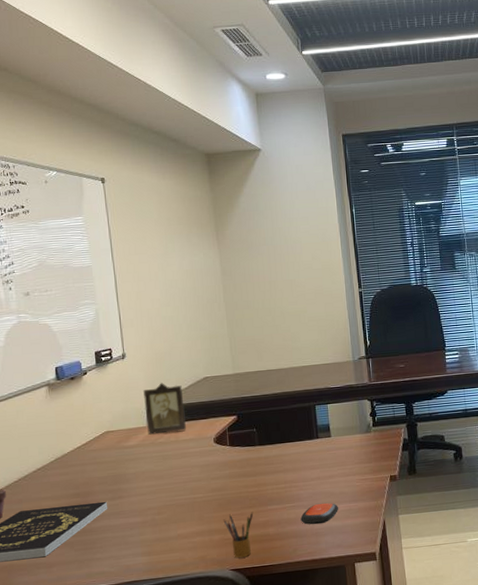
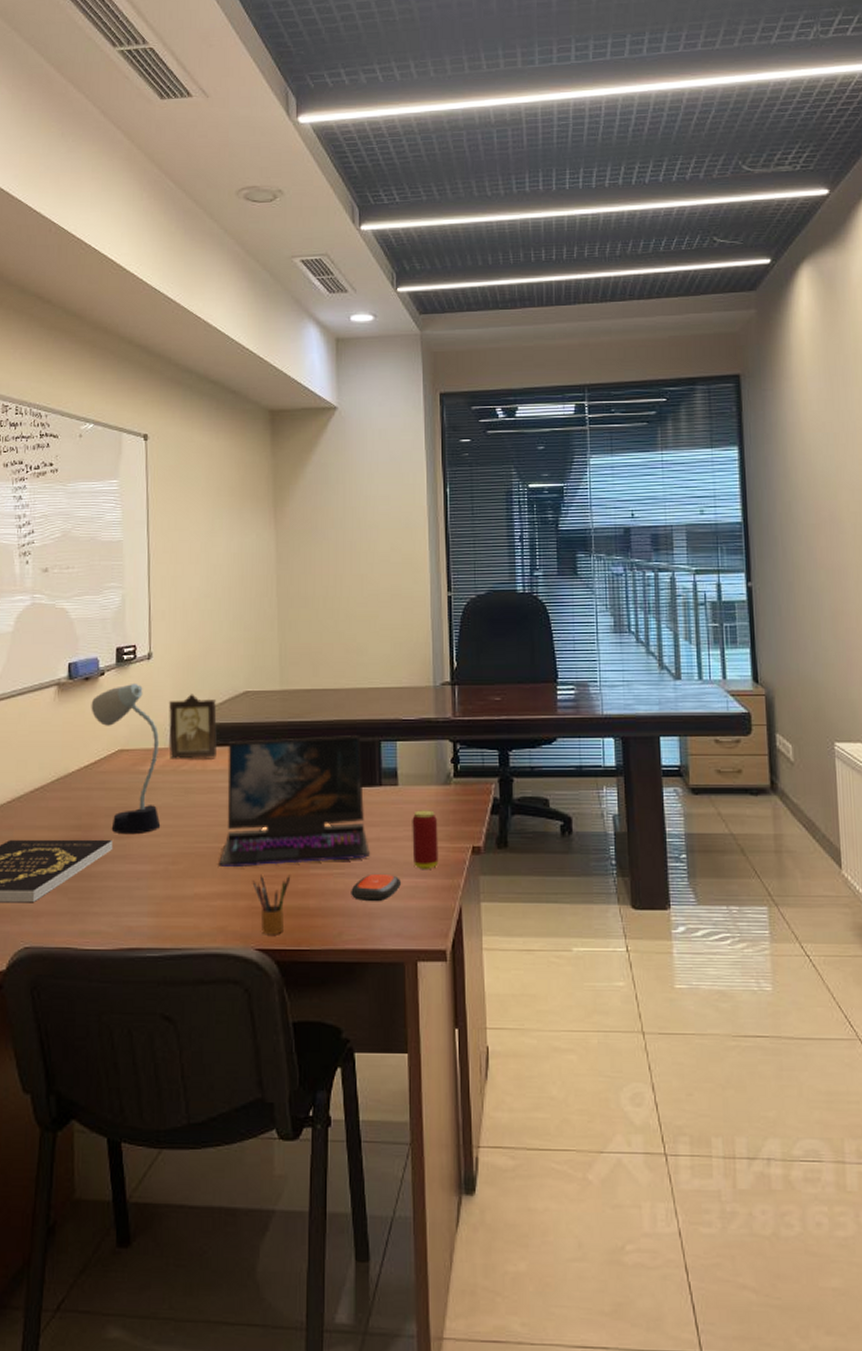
desk lamp: none [78,379,146,496] -> present [91,684,161,835]
laptop: none [195,403,313,512] -> present [219,736,370,867]
beverage can: none [343,452,366,496] -> present [412,810,439,869]

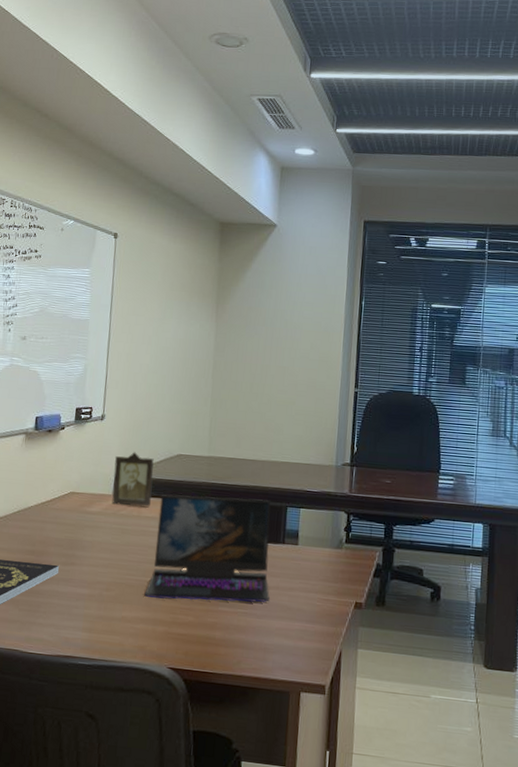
desk lamp: present [91,684,161,835] -> none [51,439,105,563]
pencil box: present [252,874,291,935] -> none [170,606,203,658]
remote control: present [351,873,402,902] -> none [250,615,294,640]
beverage can: present [412,810,439,869] -> none [305,567,329,617]

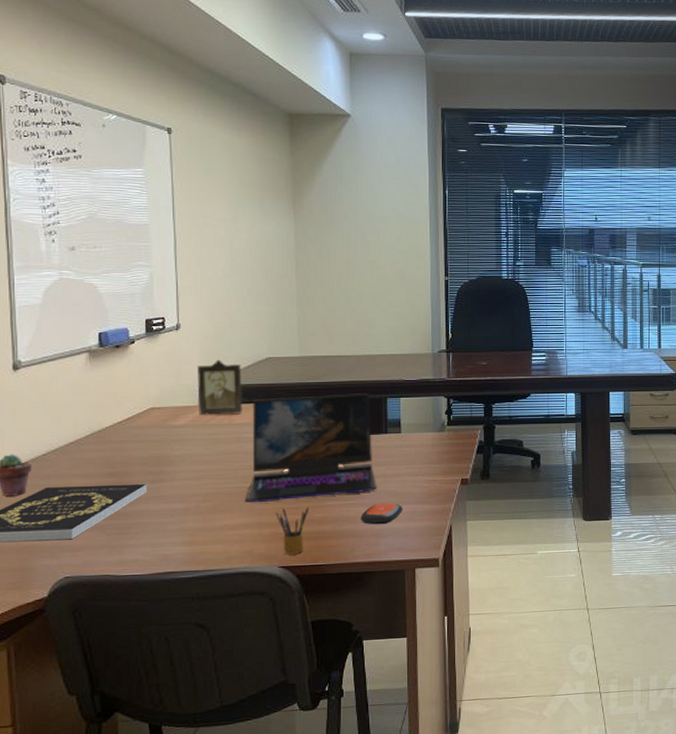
pencil box: none [170,606,203,658] -> present [275,506,310,555]
remote control: none [250,615,294,640] -> present [361,502,403,525]

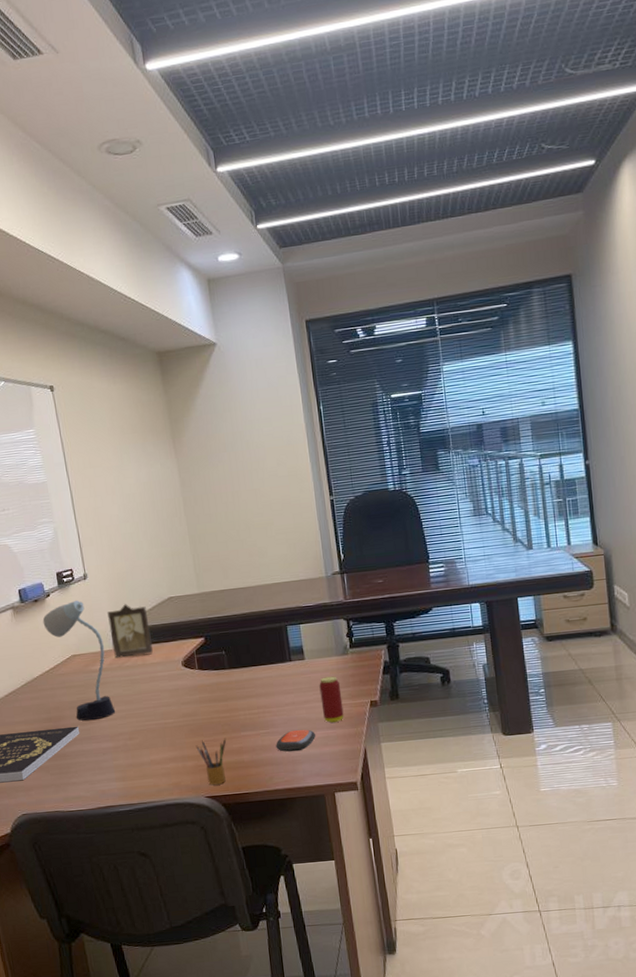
desk lamp: none [122,351,192,479] -> present [42,600,116,721]
laptop: present [246,393,377,502] -> none [161,623,288,738]
beverage can: none [412,451,434,498] -> present [319,676,344,723]

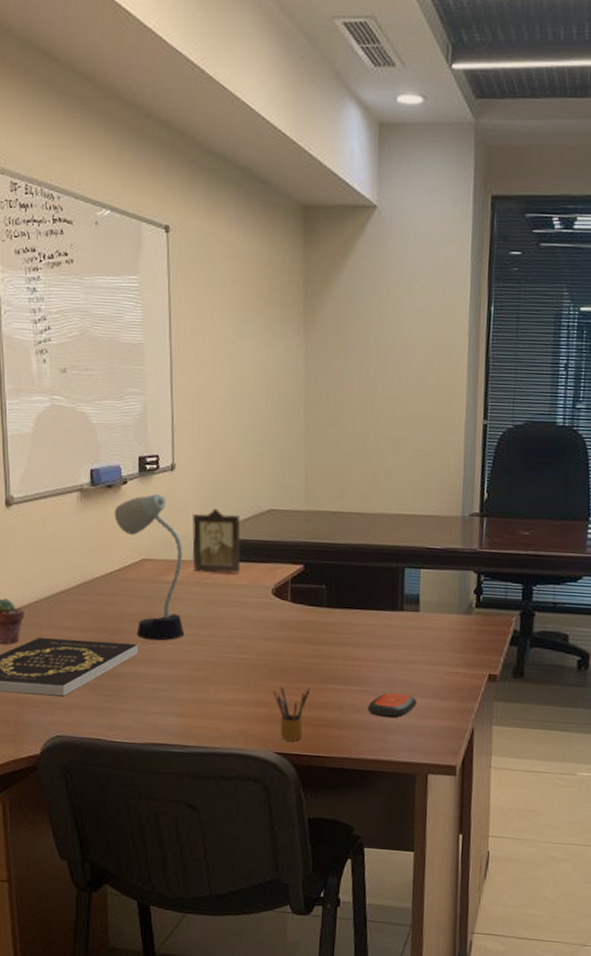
beverage can: present [319,676,344,723] -> none [429,636,457,692]

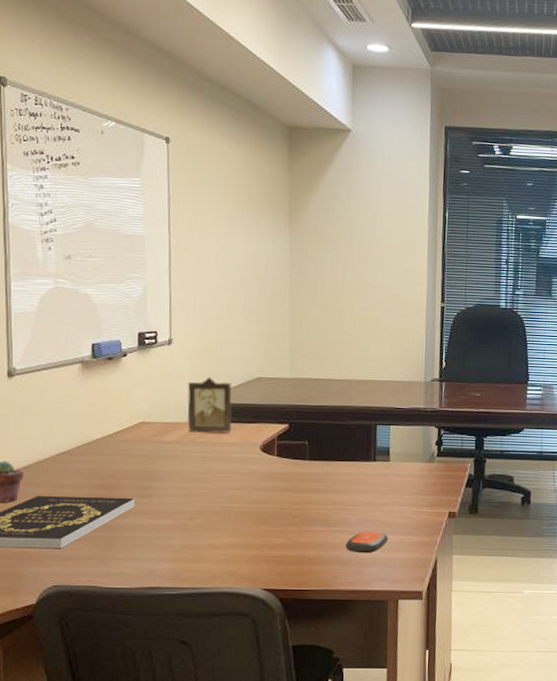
desk lamp: present [114,494,185,641] -> none [114,365,179,494]
pencil box: present [272,686,311,741] -> none [260,530,295,578]

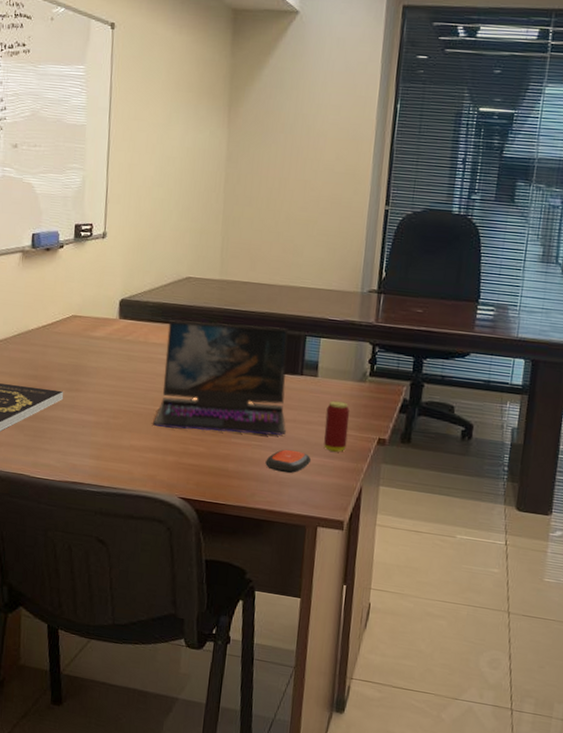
photo frame: present [187,377,232,433] -> none [116,273,161,333]
laptop: none [231,418,363,523] -> present [153,320,289,435]
beverage can: none [399,482,422,529] -> present [324,400,350,452]

